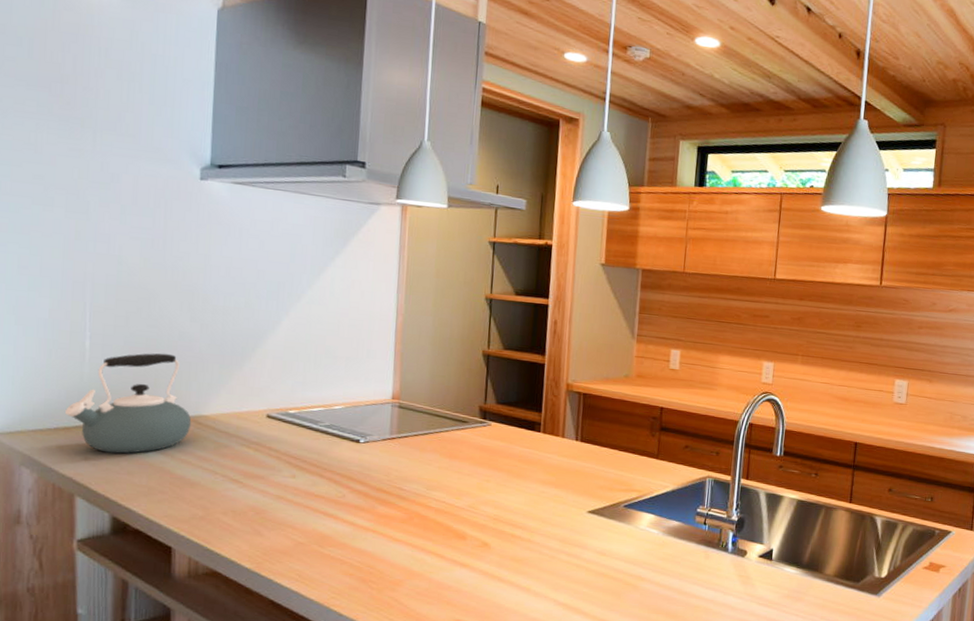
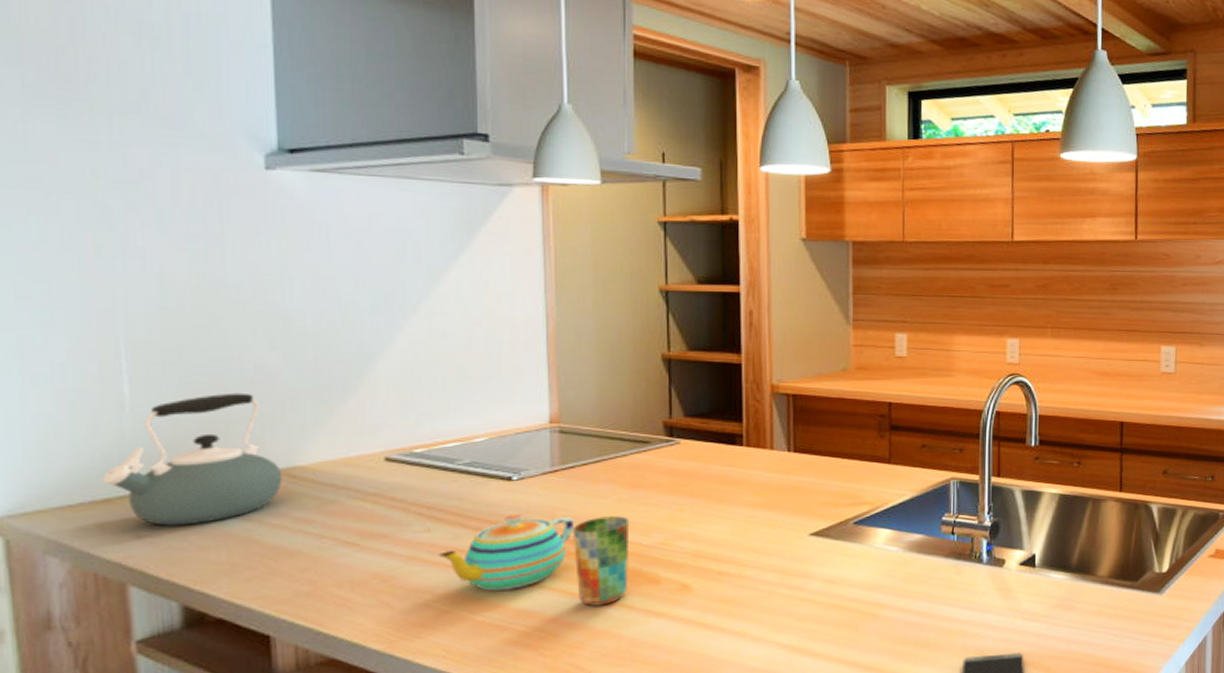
teapot: none [299,470,404,532] -> present [438,514,575,592]
cup: none [401,479,447,553] -> present [572,516,630,606]

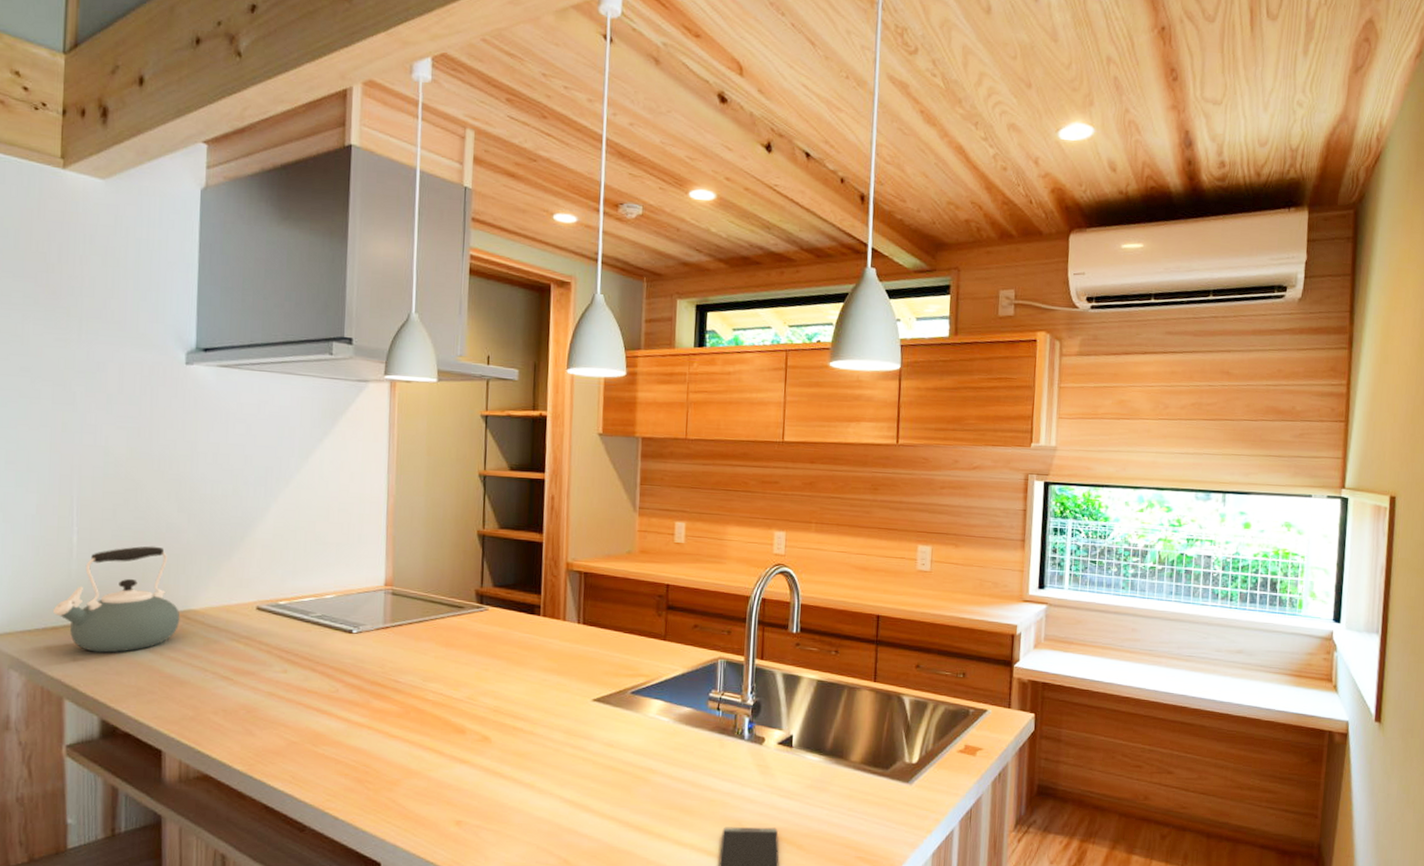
teapot: present [438,514,575,592] -> none [291,663,400,729]
cup: present [572,516,630,606] -> none [396,670,444,749]

